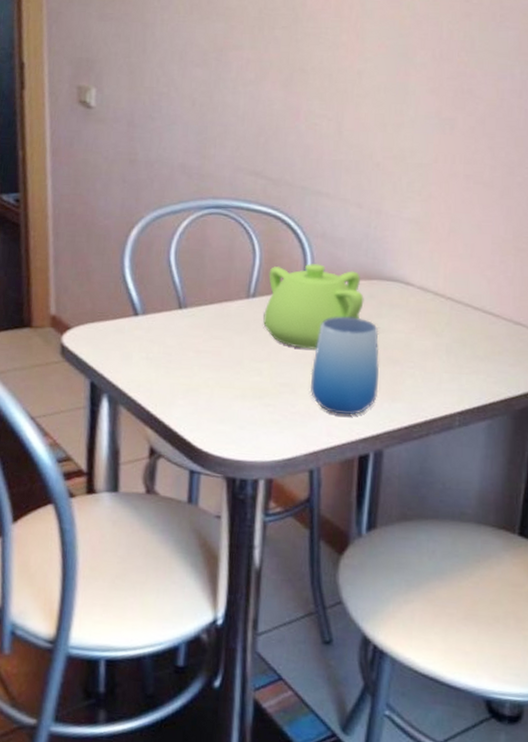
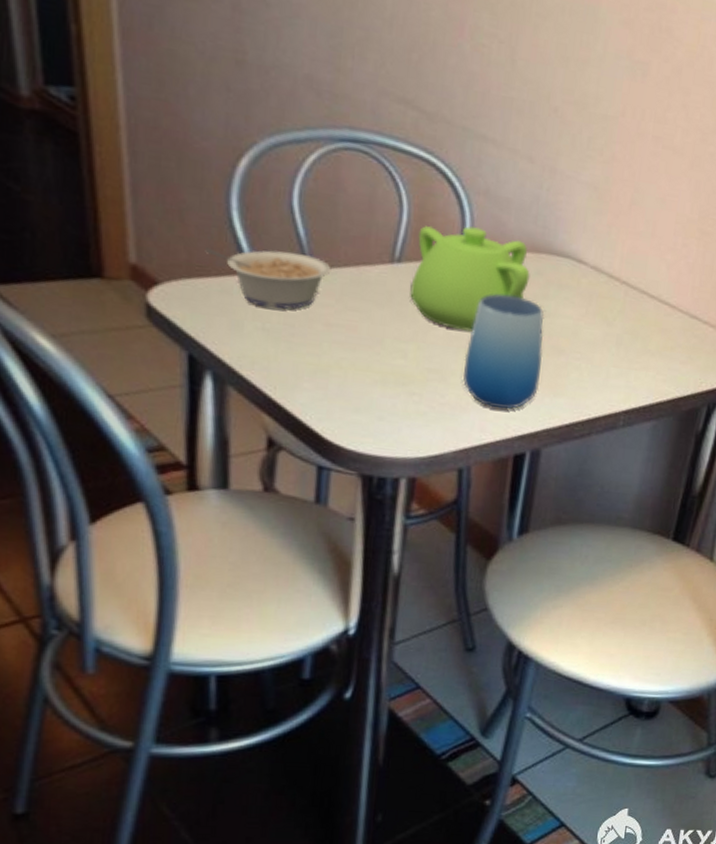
legume: none [105,295,200,342] -> present [205,247,331,309]

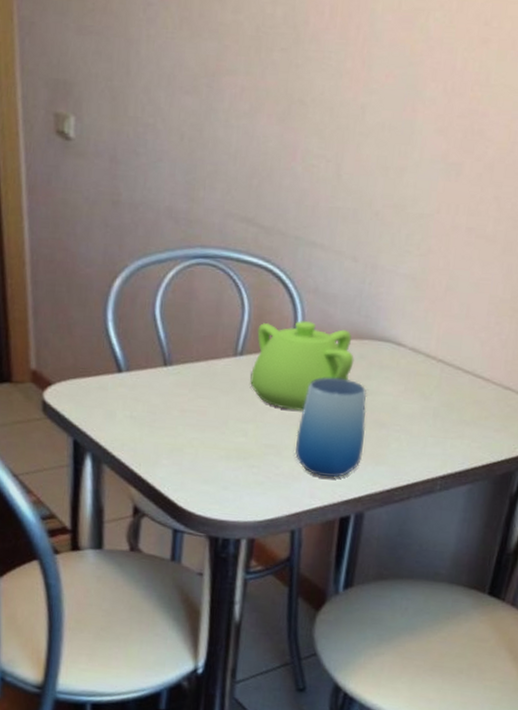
legume: present [205,247,331,309] -> none [87,351,186,400]

